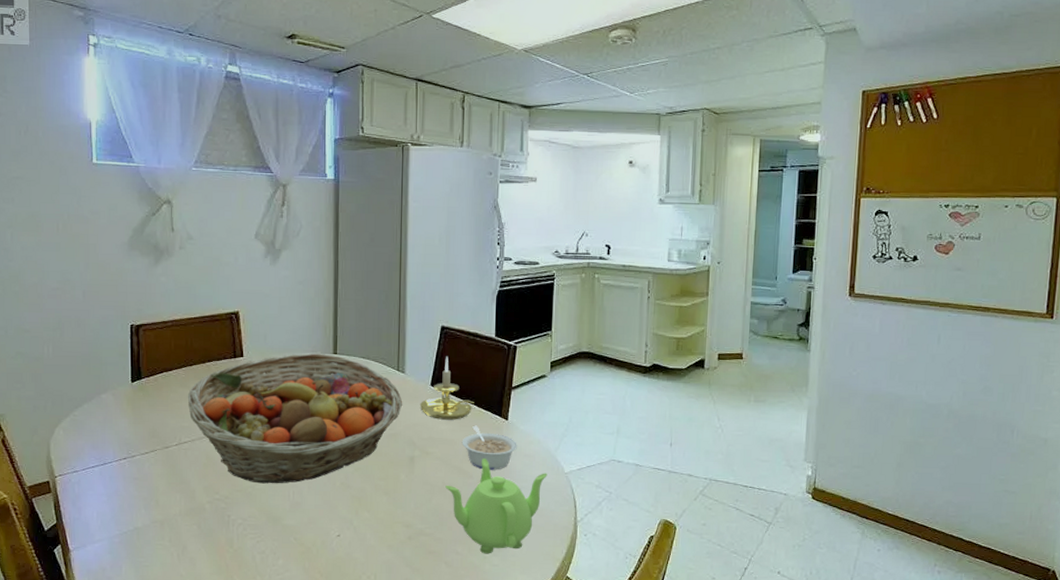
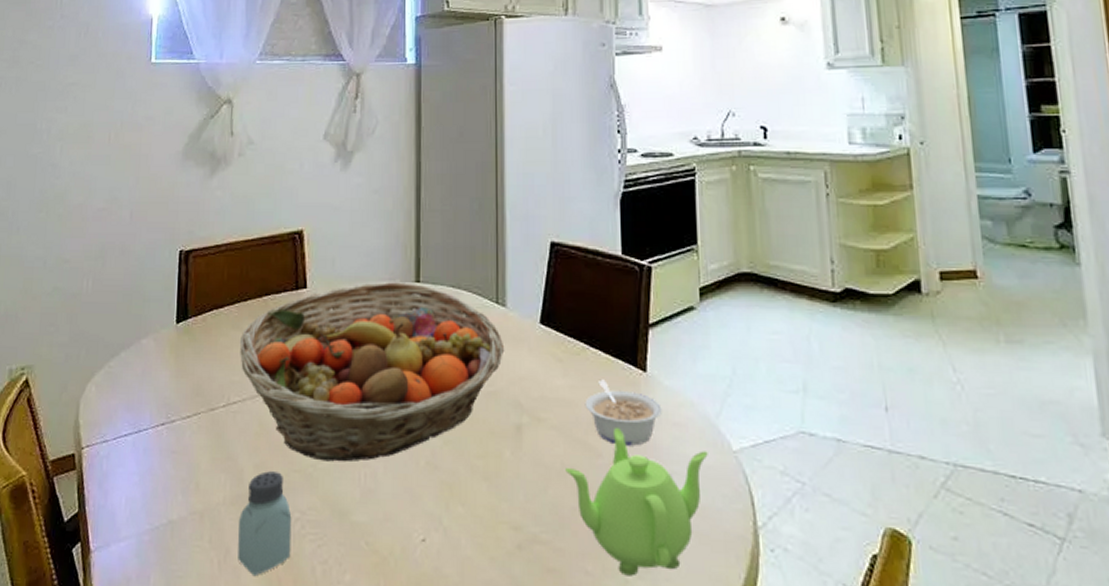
saltshaker: none [193,491,236,564] -> present [238,471,292,577]
candle holder: present [419,356,474,420] -> none [526,283,599,372]

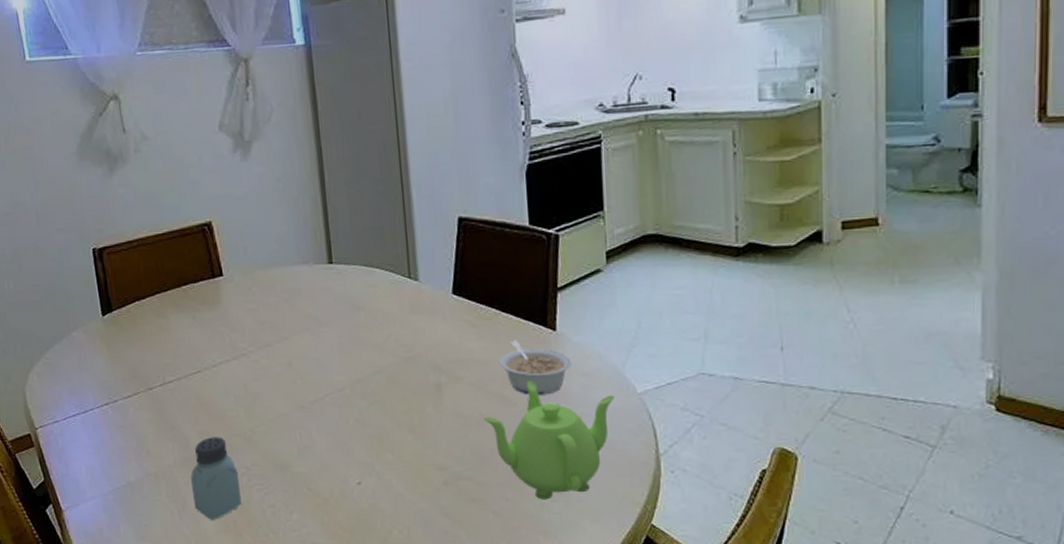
fruit basket: present [240,282,505,462] -> none [166,264,420,426]

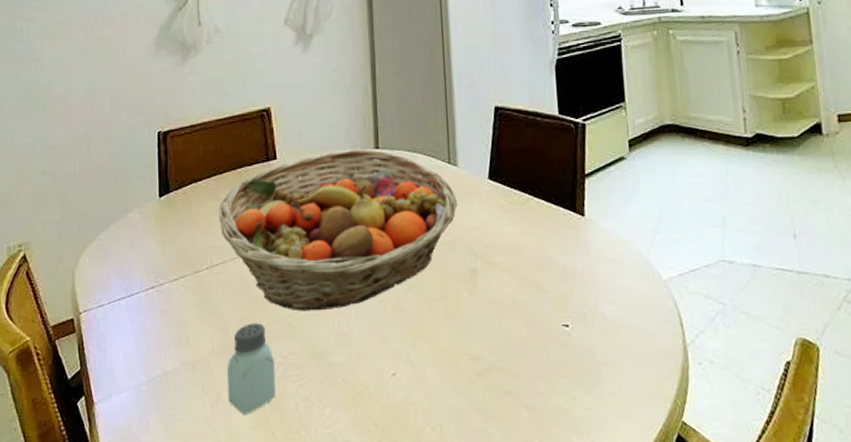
fruit basket: none [166,264,420,426] -> present [219,149,458,311]
teapot: present [483,381,615,500] -> none [517,267,641,394]
legume: present [498,340,571,395] -> none [531,225,600,281]

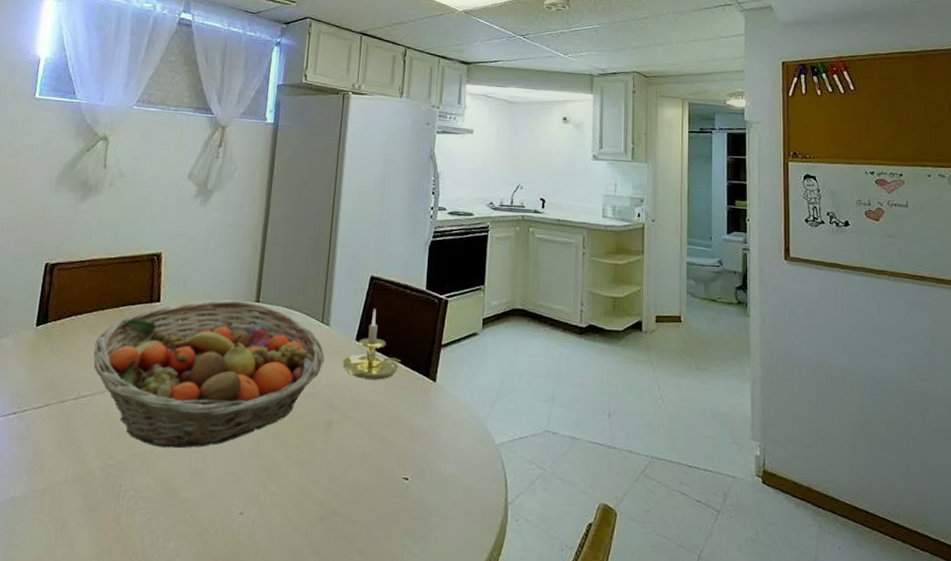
saltshaker: present [227,323,276,416] -> none [73,455,127,545]
candle holder: none [477,142,542,220] -> present [342,309,401,380]

